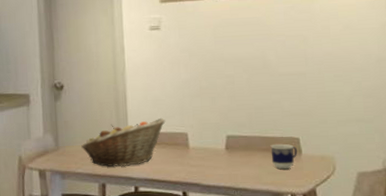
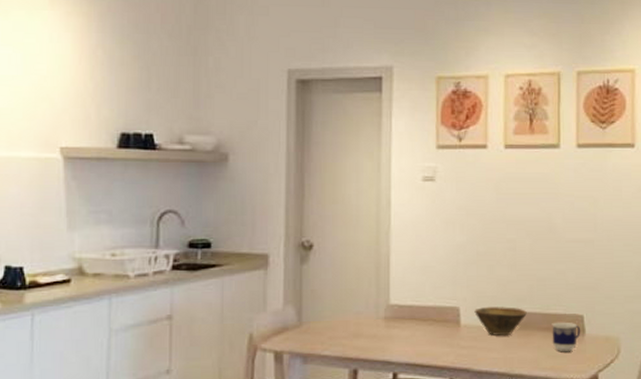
fruit basket: present [81,117,166,167] -> none [330,288,435,348]
bowl: none [200,131,247,156] -> present [474,307,527,336]

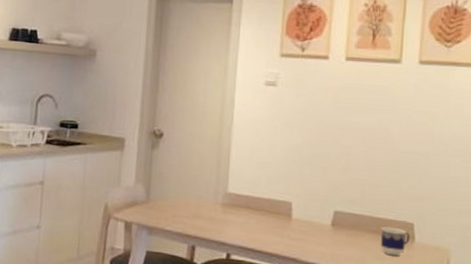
bowl: present [474,307,527,336] -> none [306,204,357,233]

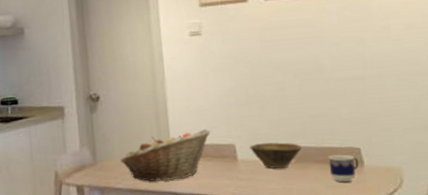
fruit basket: none [174,182,270,230] -> present [120,128,211,181]
bowl: none [306,204,357,233] -> present [249,142,302,169]

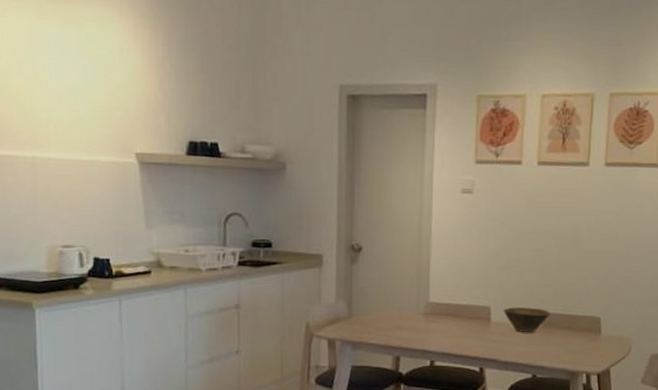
fruit basket: present [120,128,211,181] -> none [377,289,469,338]
cup: present [328,154,359,183] -> none [571,322,598,349]

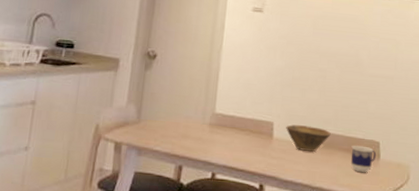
cup: none [571,322,598,349] -> present [350,145,377,173]

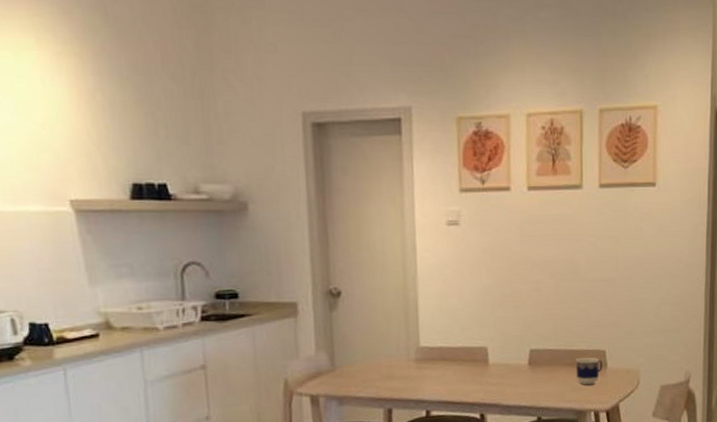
bowl: present [286,124,331,152] -> none [502,345,552,372]

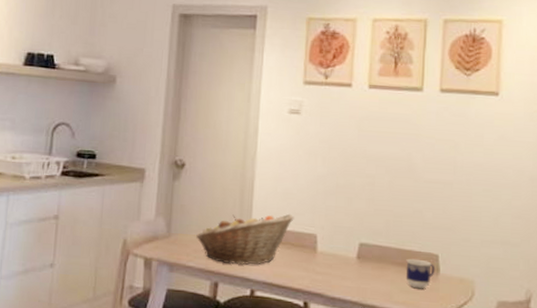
fruit basket: none [363,330,463,389] -> present [196,213,294,265]

